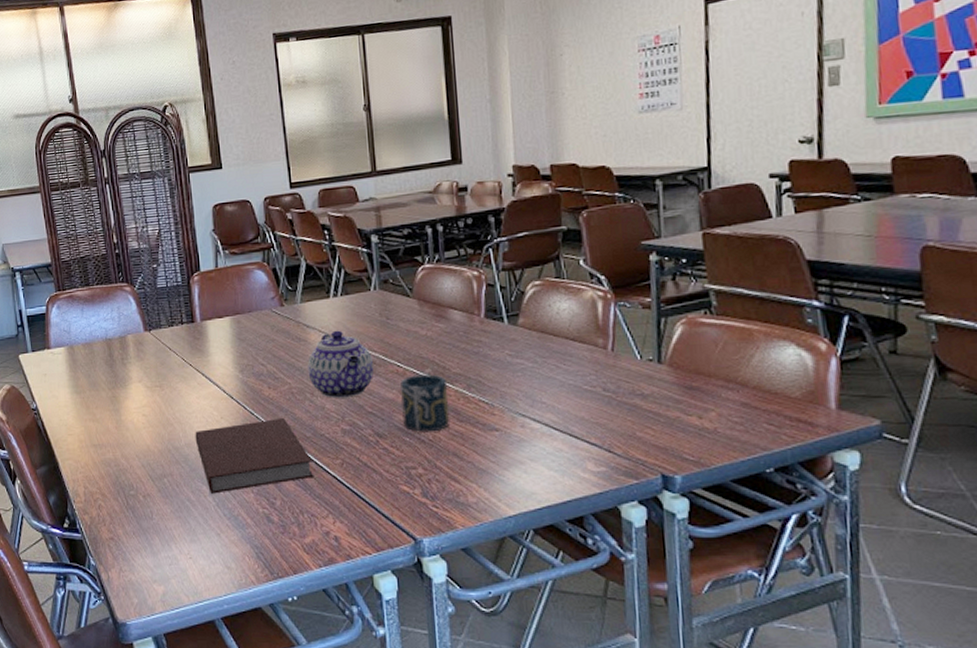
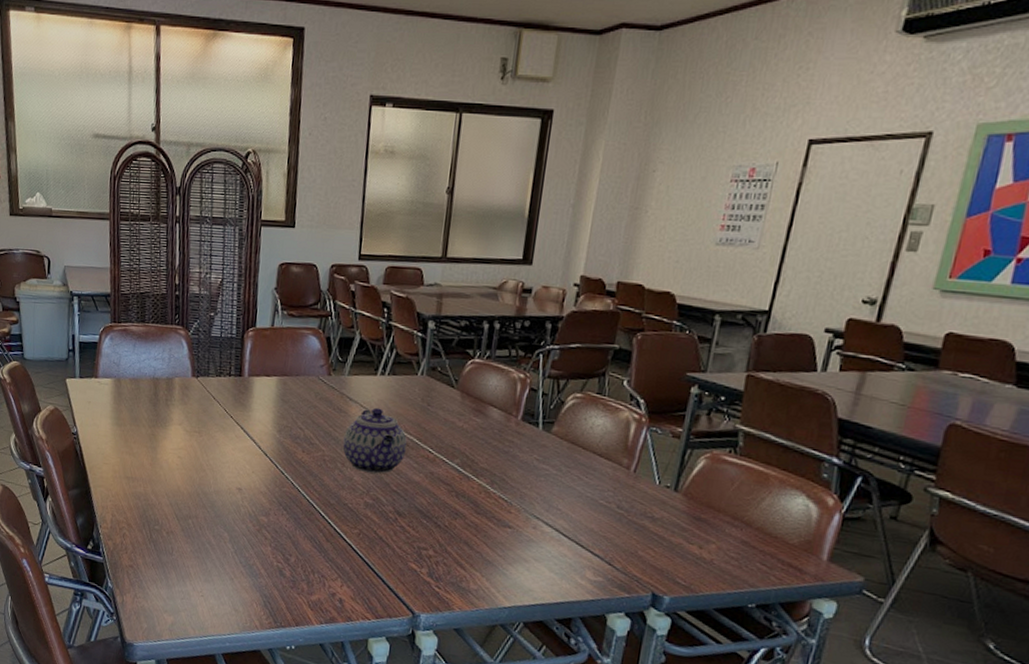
notebook: present [195,417,314,494] -> none [224,480,332,542]
cup: present [400,374,450,432] -> none [423,462,473,519]

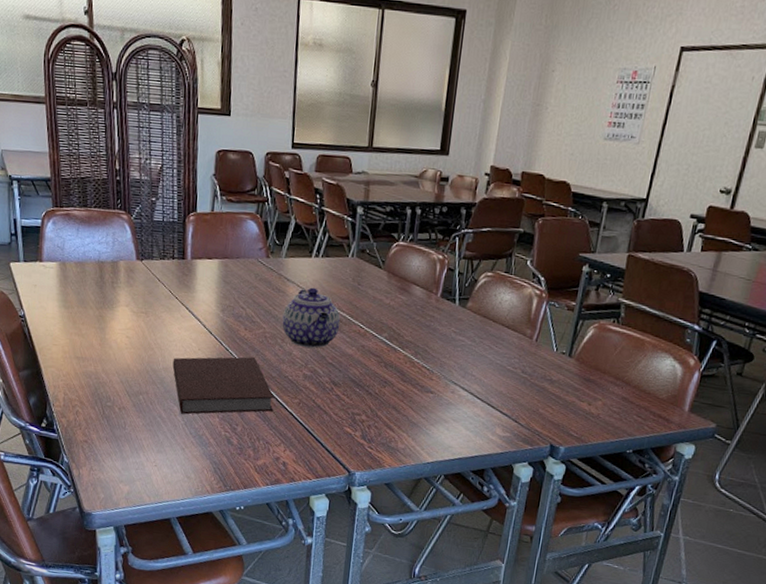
notebook: none [224,480,332,542] -> present [172,356,274,415]

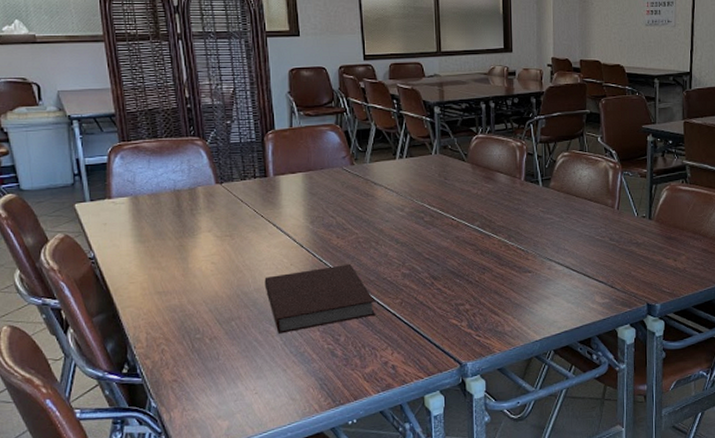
teapot: present [282,287,341,348] -> none [374,187,432,247]

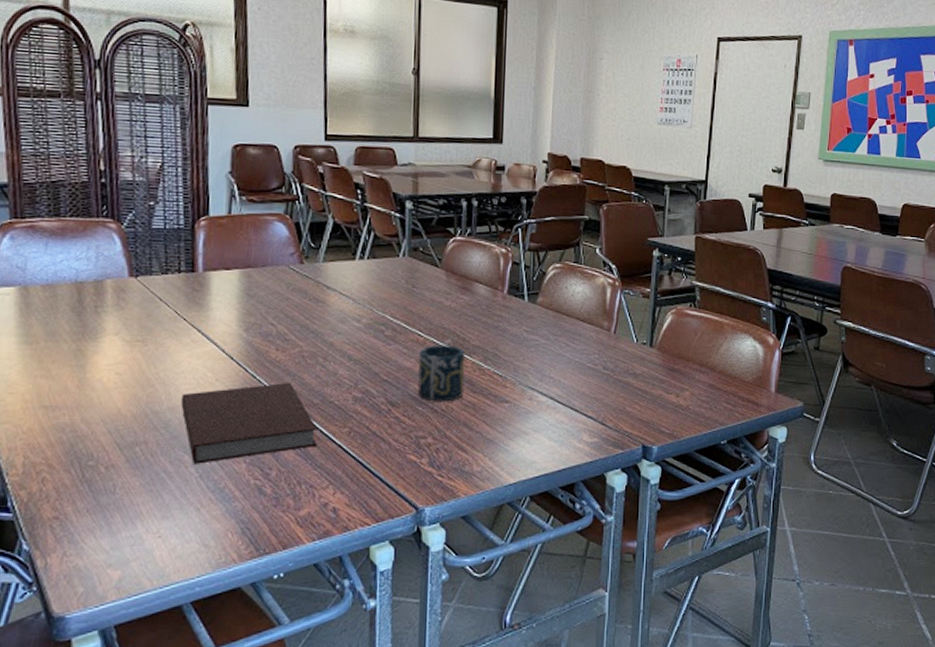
cup: none [454,226,493,275] -> present [418,344,466,402]

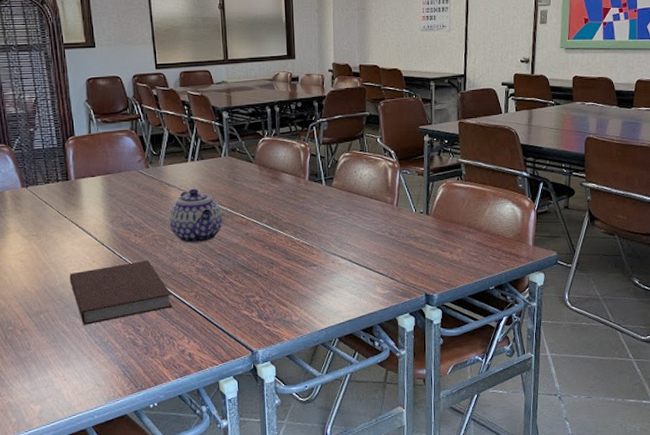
teapot: none [323,294,395,364] -> present [169,188,223,244]
cup: present [418,344,466,402] -> none [244,223,281,269]

